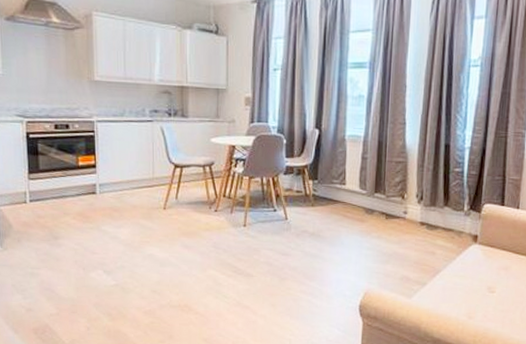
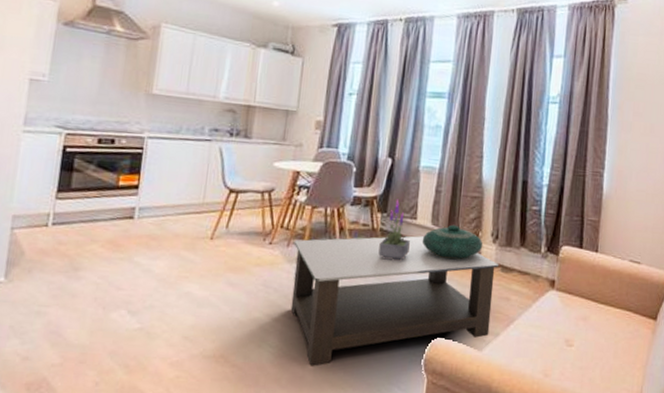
coffee table: none [236,199,425,313] -> present [290,236,499,366]
potted plant: none [312,167,341,222] -> present [378,199,410,261]
decorative bowl: none [351,188,409,220] -> present [422,224,483,260]

